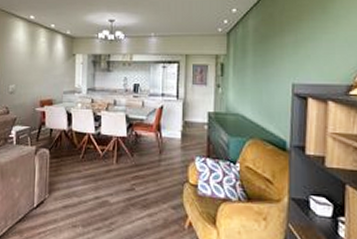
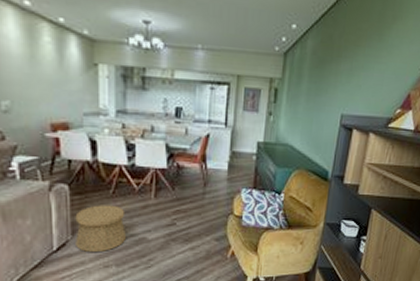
basket: none [51,168,92,212] -> present [75,205,125,253]

